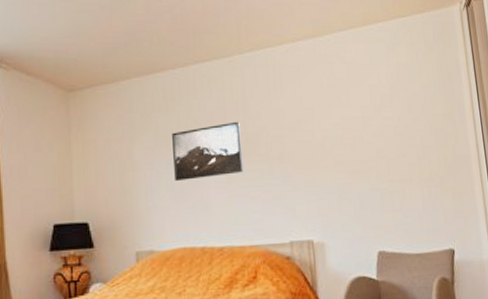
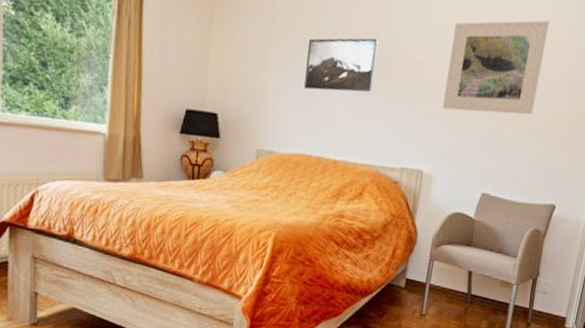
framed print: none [310,79,405,176] -> present [442,20,550,115]

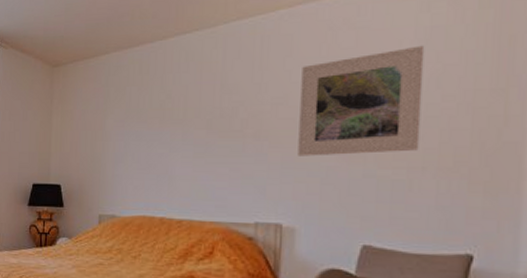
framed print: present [304,38,379,92] -> none [142,95,215,153]

